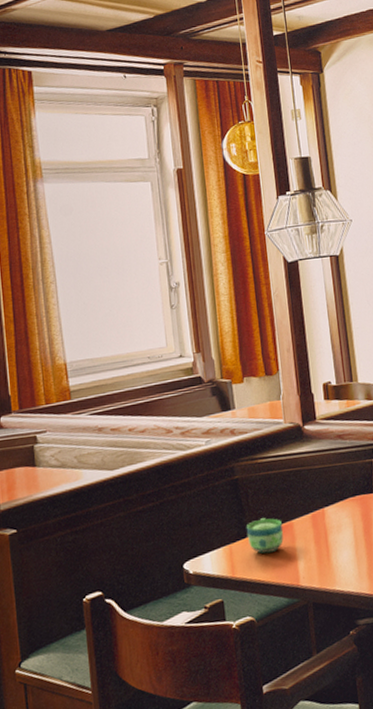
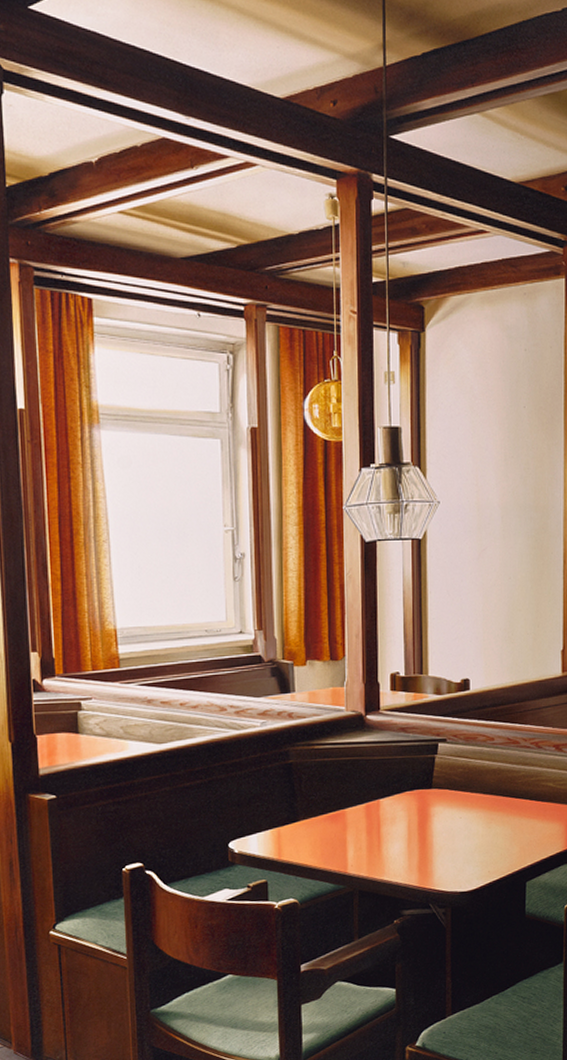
cup: present [246,518,284,554] -> none [296,804,335,840]

